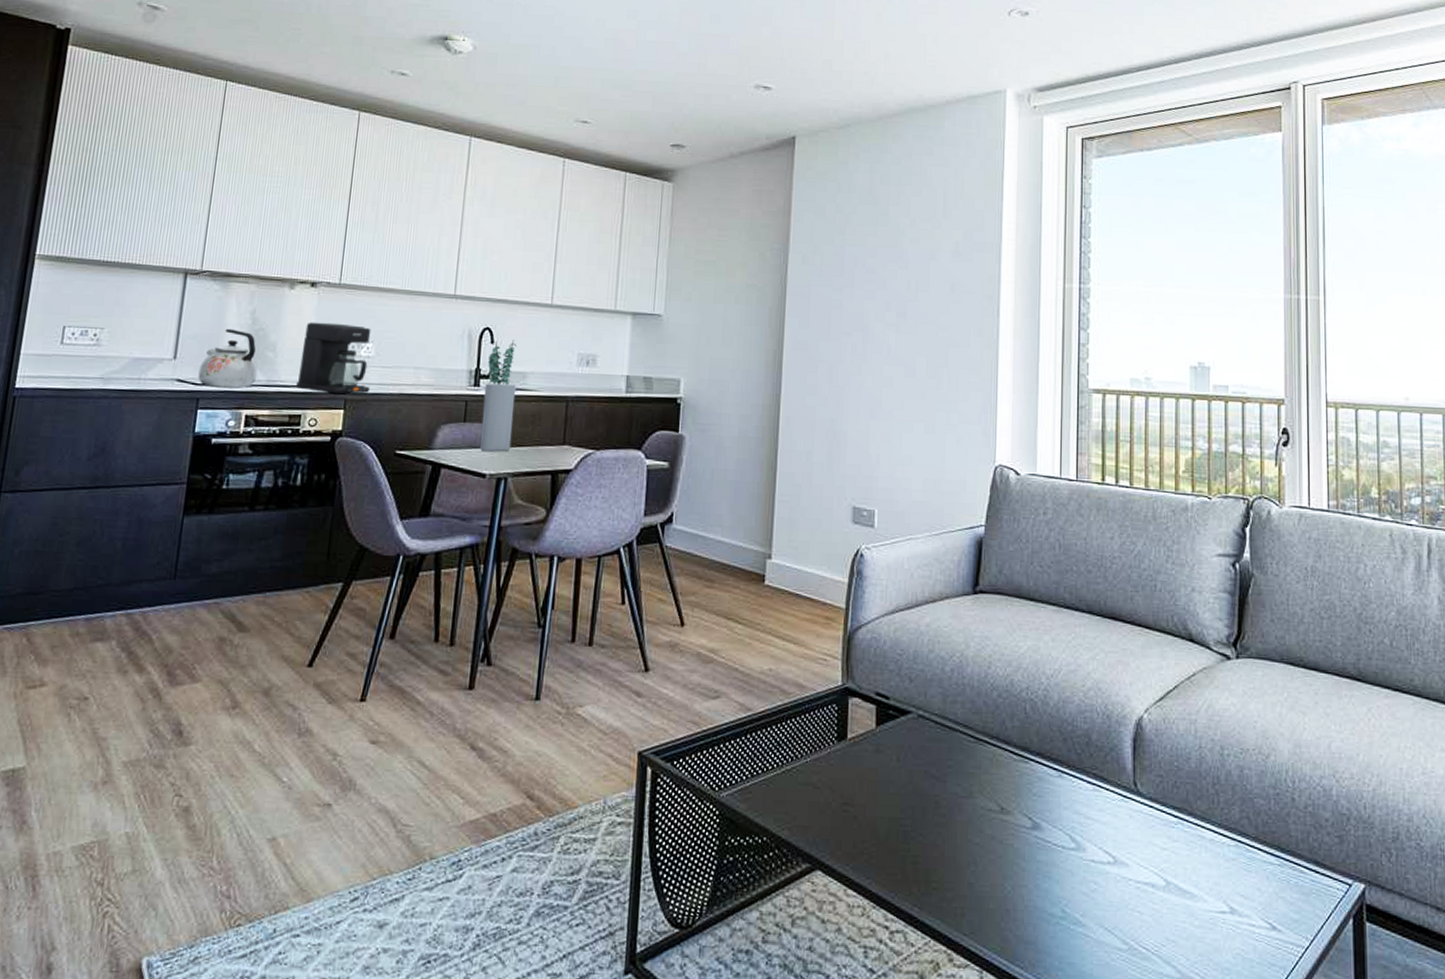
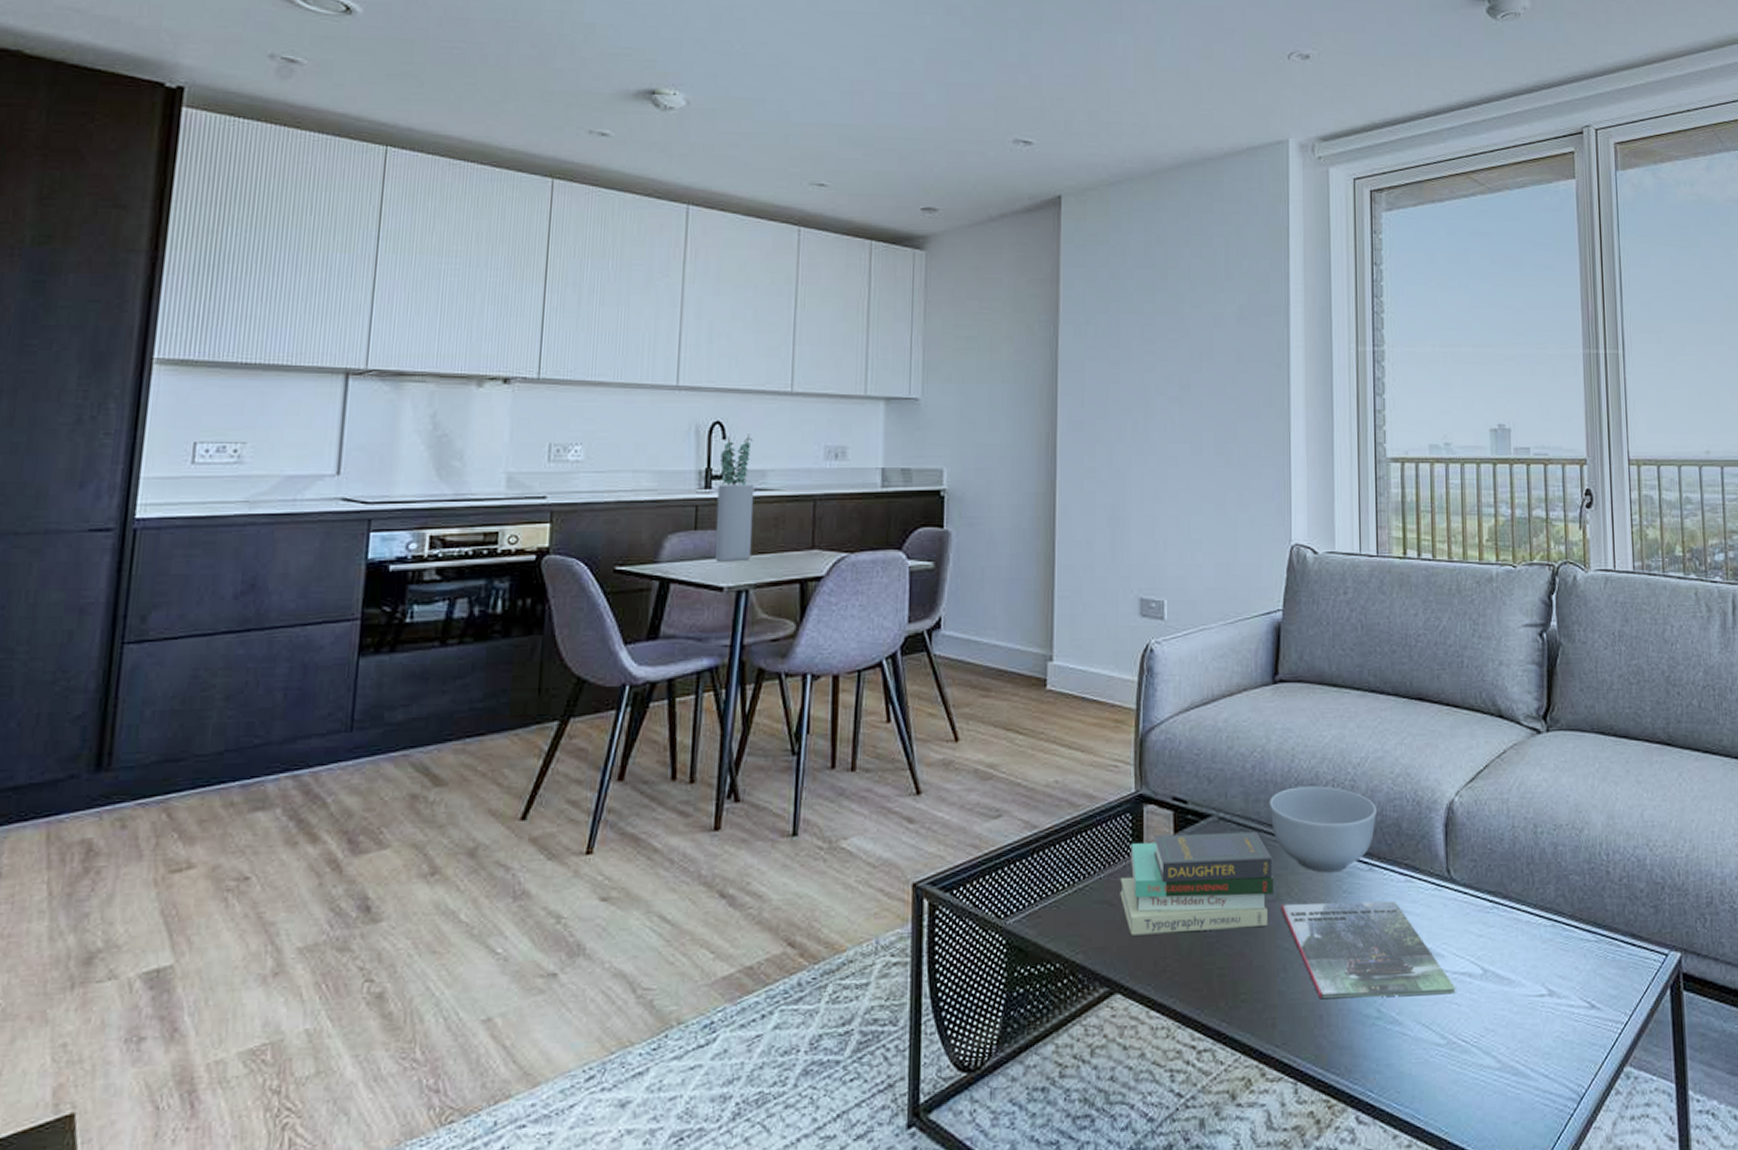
kettle: present [198,328,258,389] -> none [368,436,443,507]
coffee maker: present [296,322,371,395] -> none [491,424,580,506]
books: none [824,726,968,821] -> present [1120,831,1273,935]
bowl: none [966,692,1069,776] -> present [1269,786,1378,873]
magazine: none [973,801,1139,902] -> present [1281,900,1456,1000]

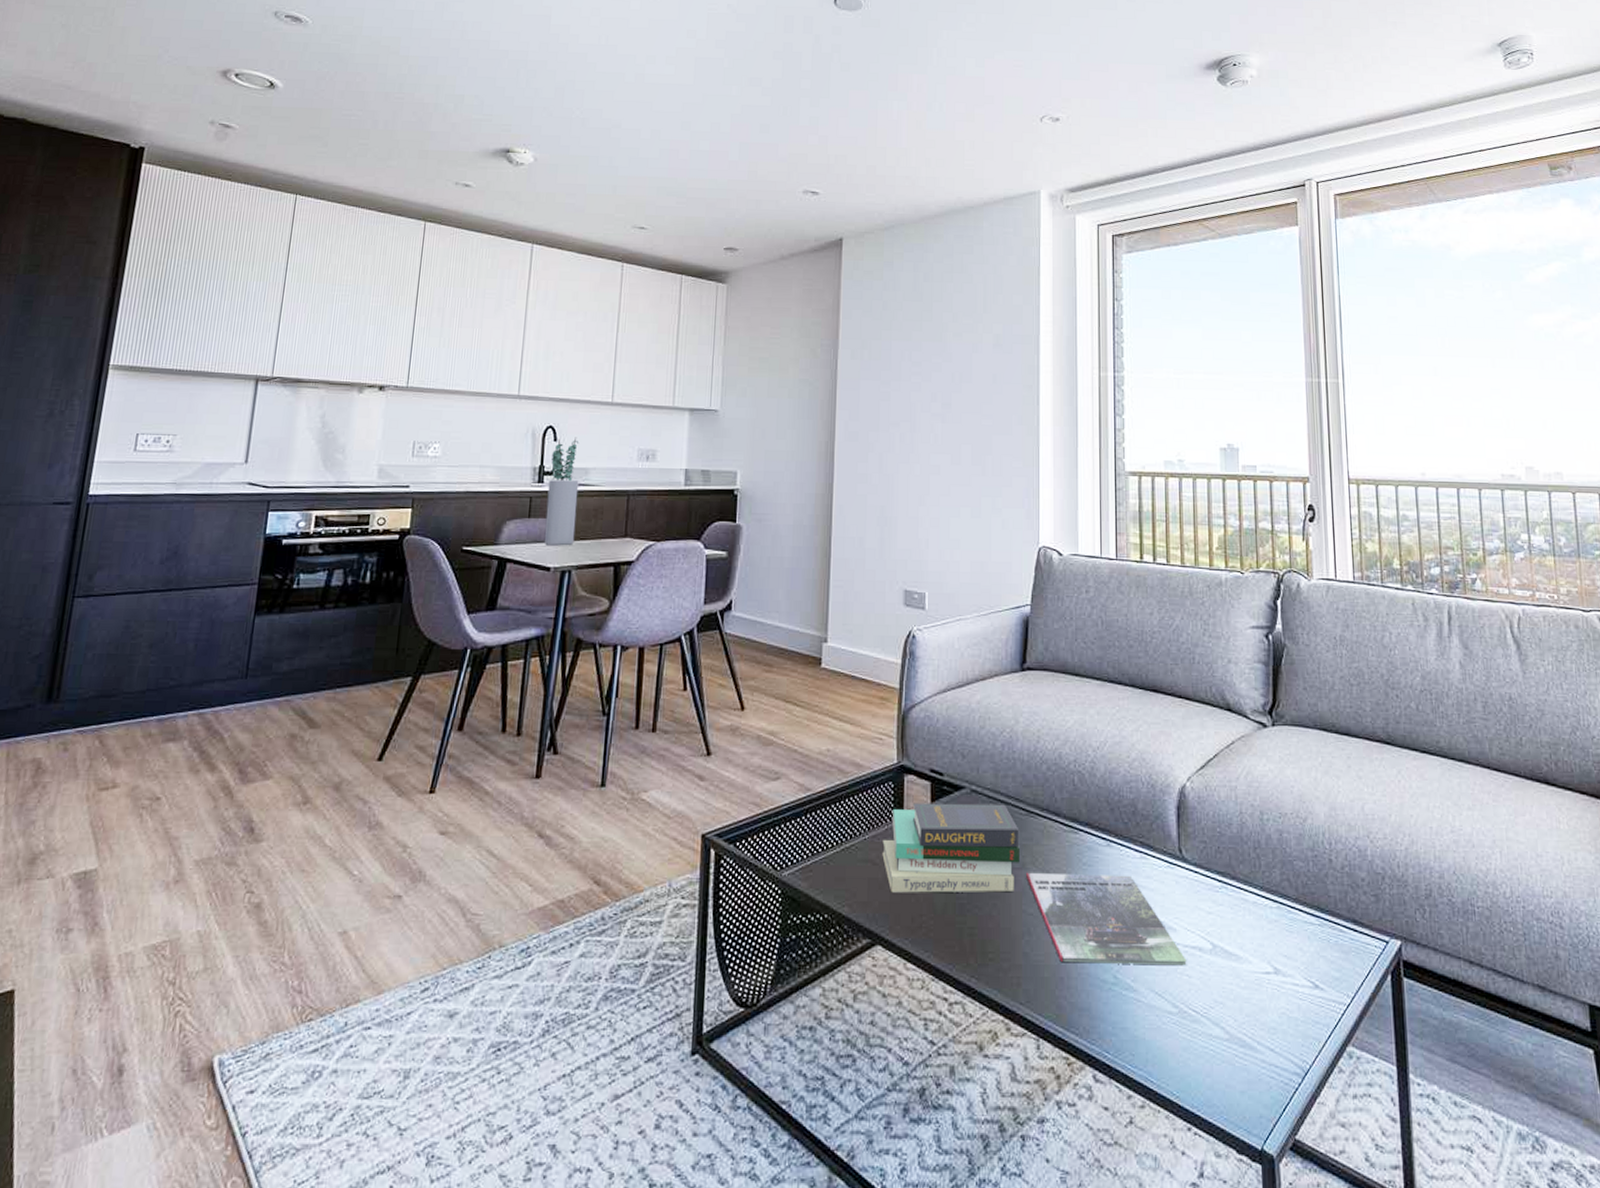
bowl: present [1269,786,1378,873] -> none [1017,765,1115,846]

